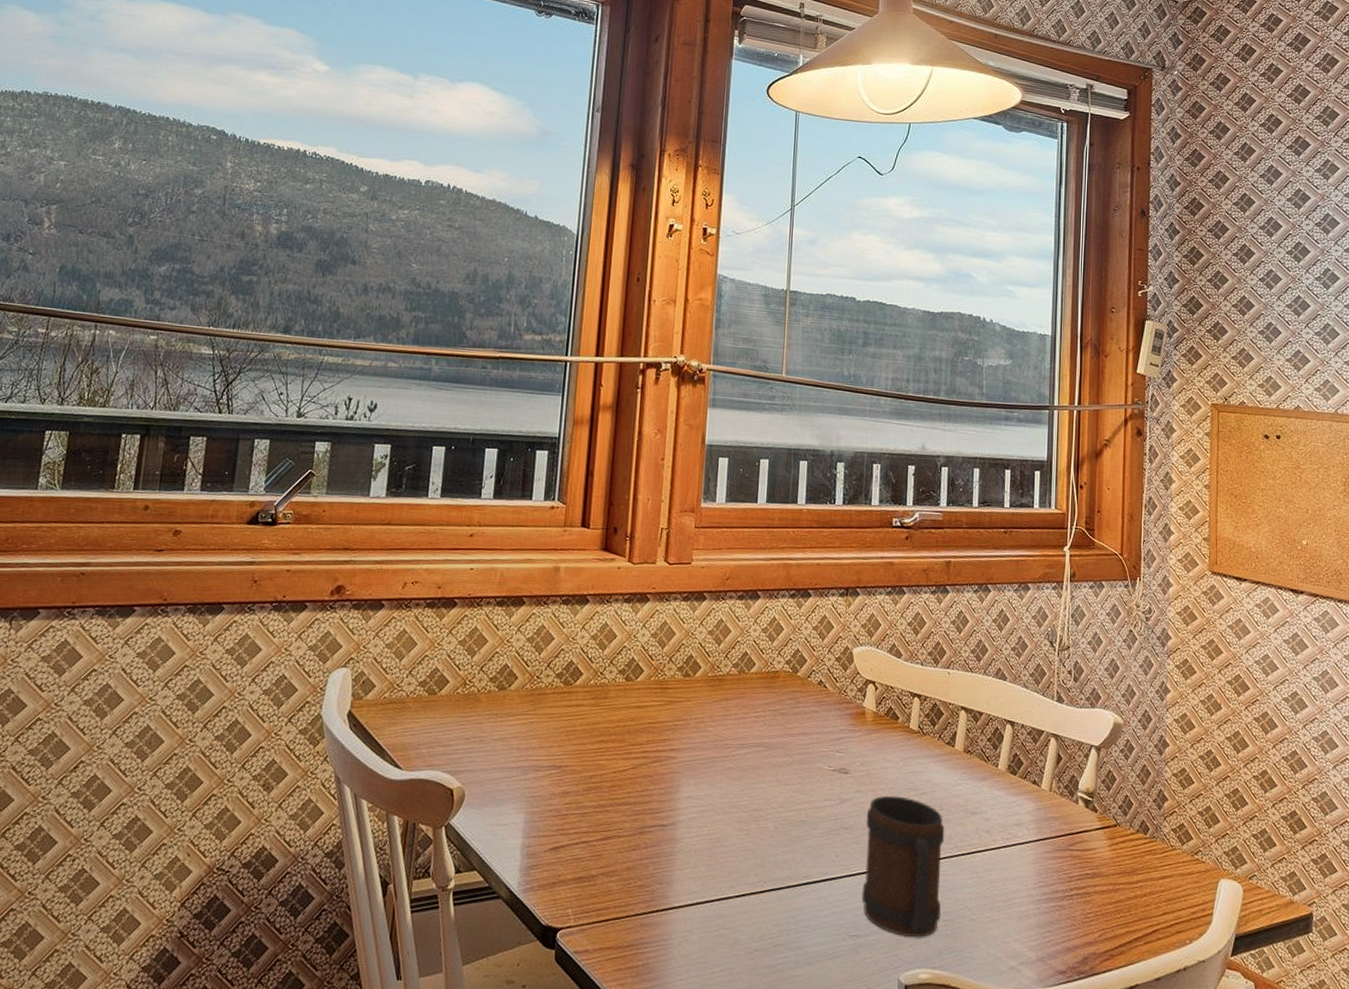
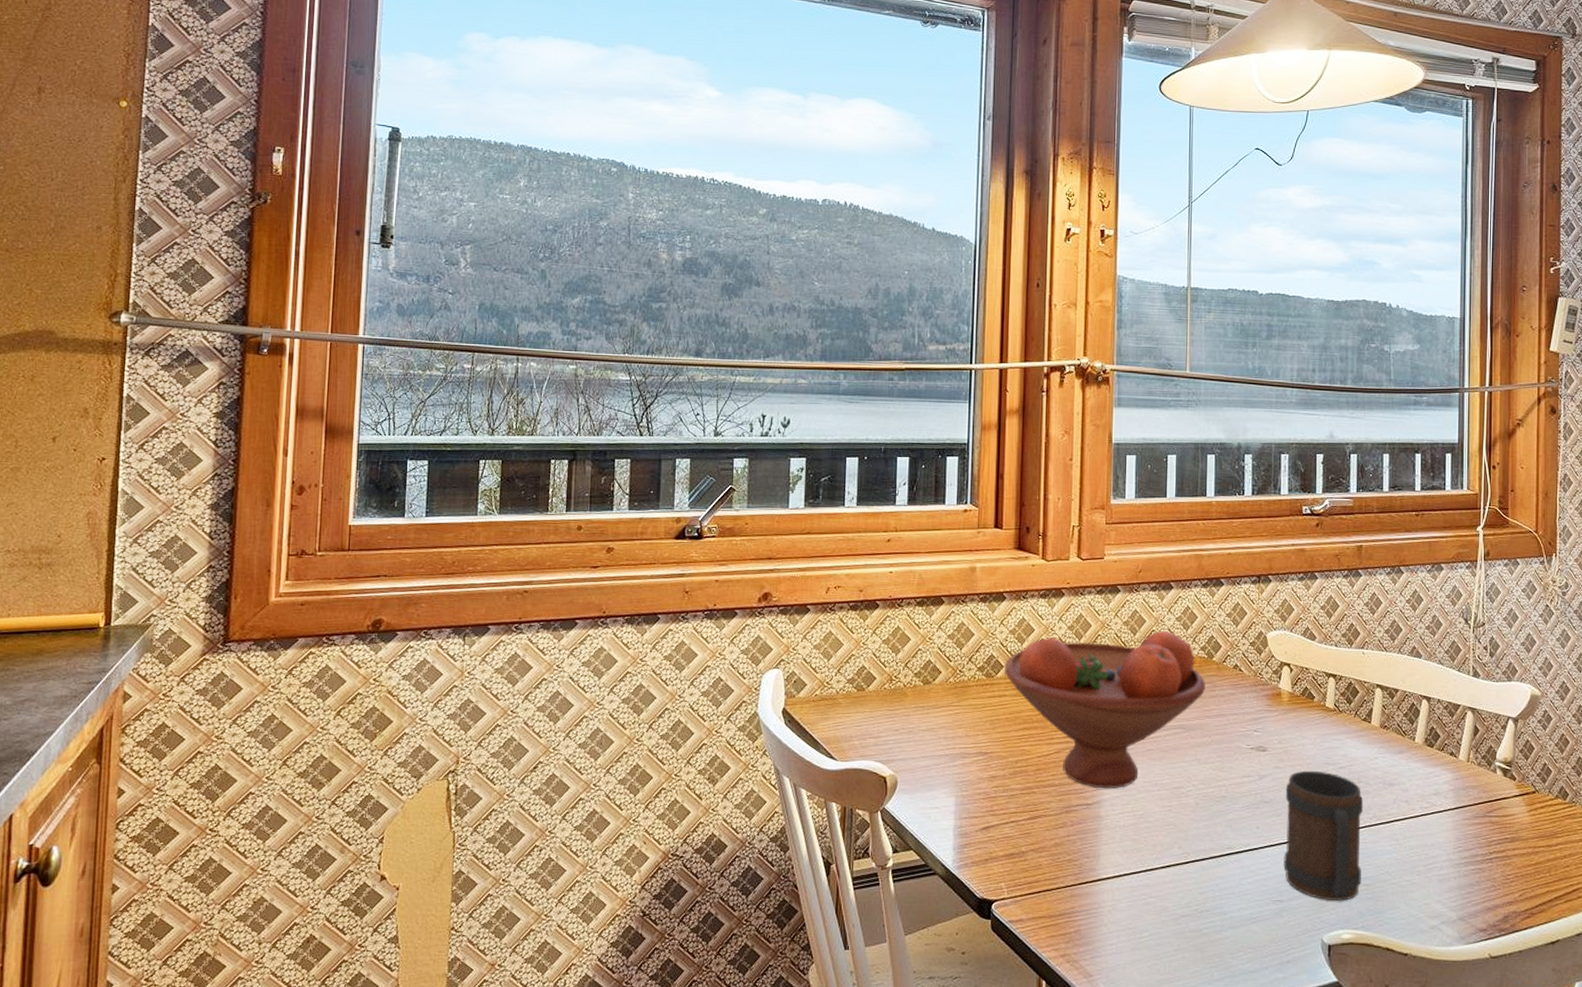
fruit bowl: none [583,642,789,810] -> present [1004,631,1205,789]

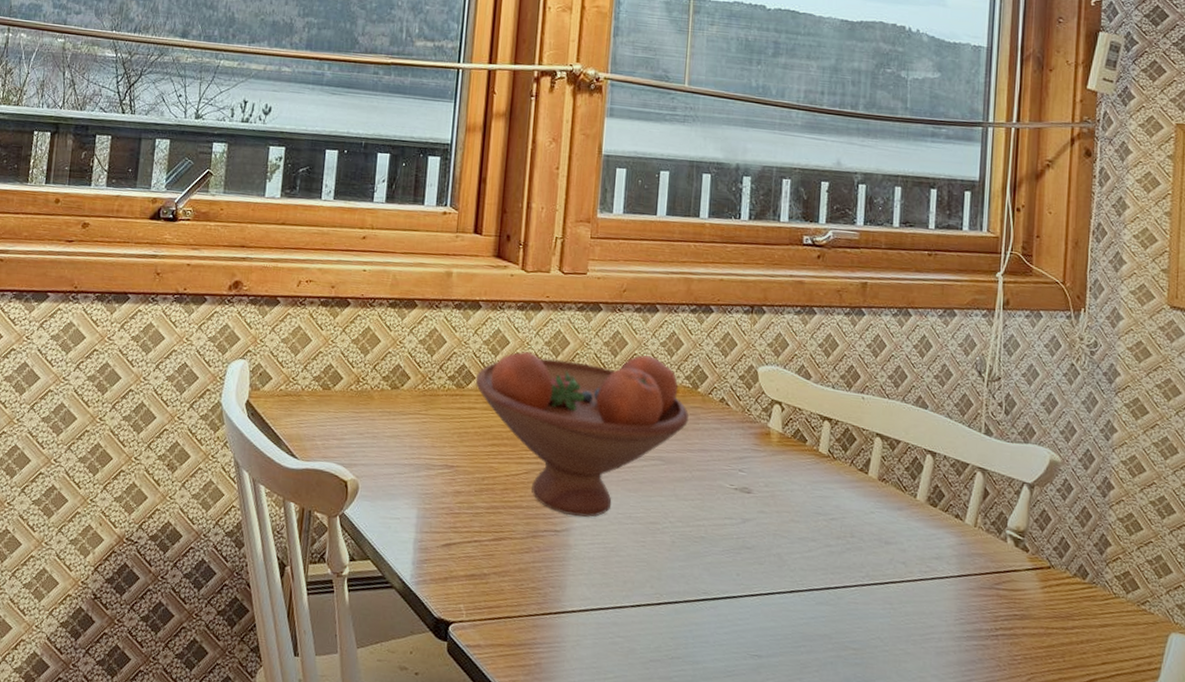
mug: present [1284,770,1364,901] -> none [764,518,856,664]

